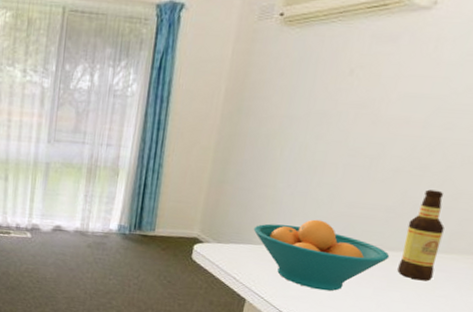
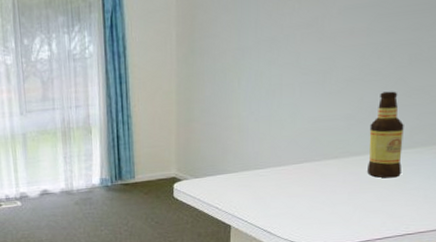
fruit bowl: present [253,219,390,292] -> none [226,139,358,205]

